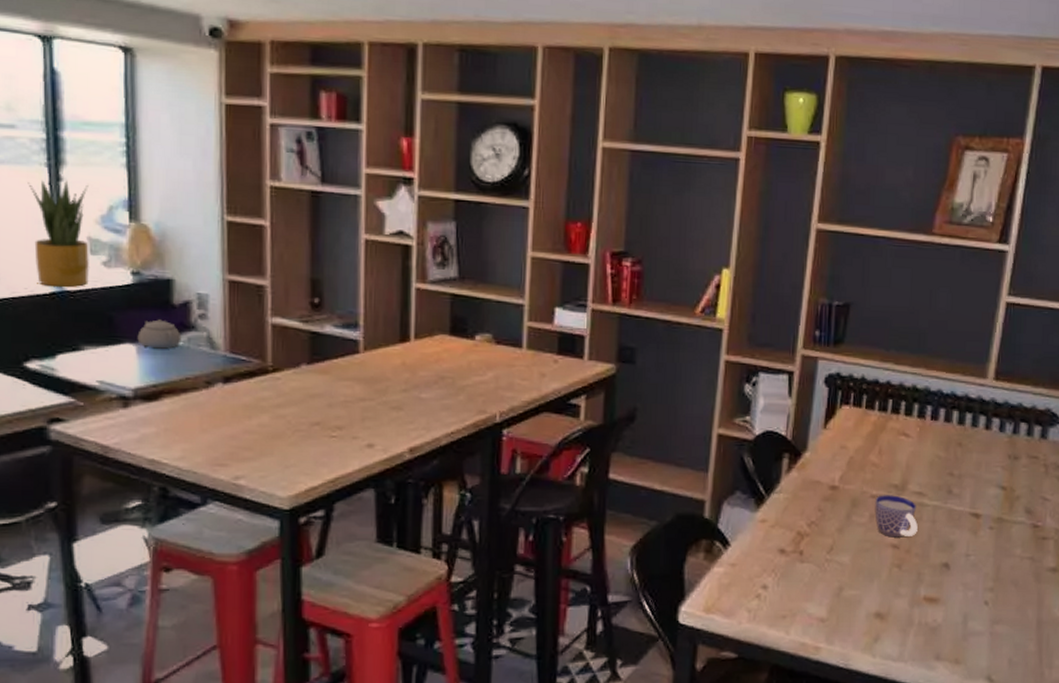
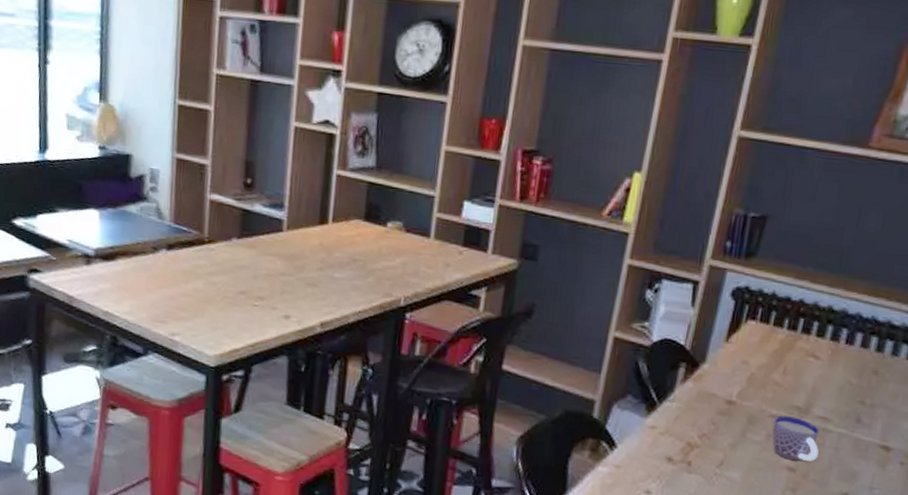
planter: present [28,180,89,287] -> none [22,63,69,157]
teapot: present [137,319,182,349] -> none [100,189,136,216]

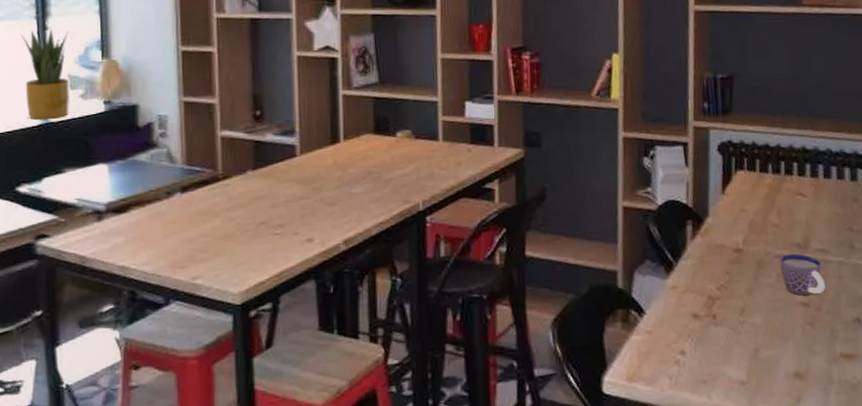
planter: none [22,63,69,157] -> present [20,29,69,119]

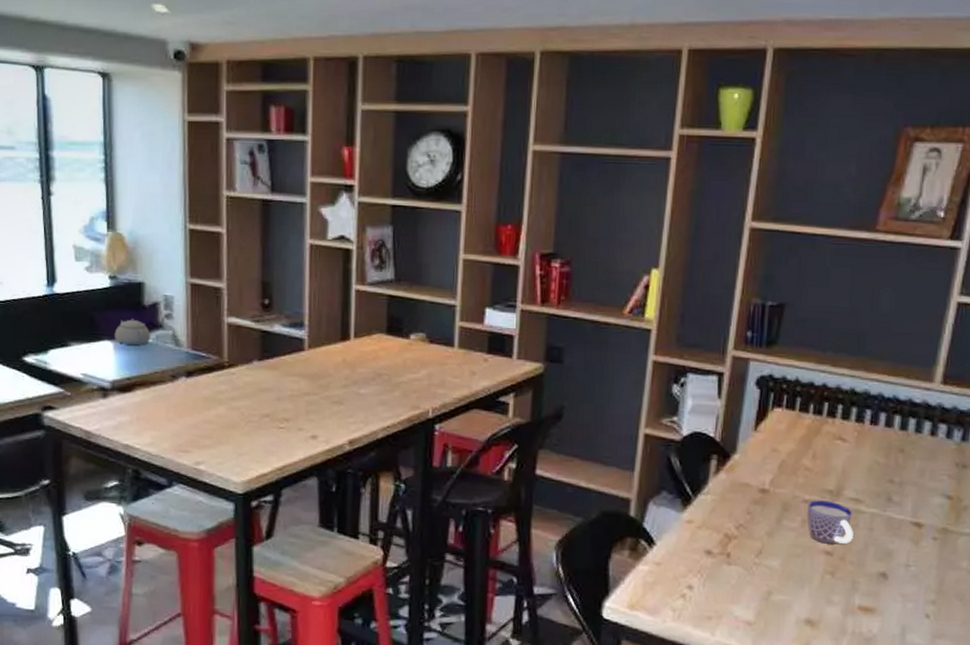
planter: present [20,29,69,119] -> none [25,195,75,290]
teapot: none [109,140,146,167] -> present [114,319,151,346]

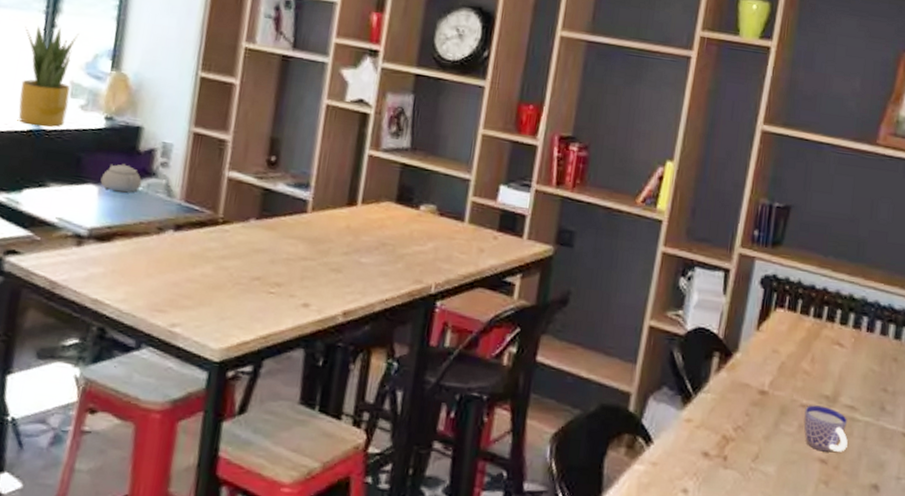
planter: none [25,195,75,290] -> present [18,26,80,127]

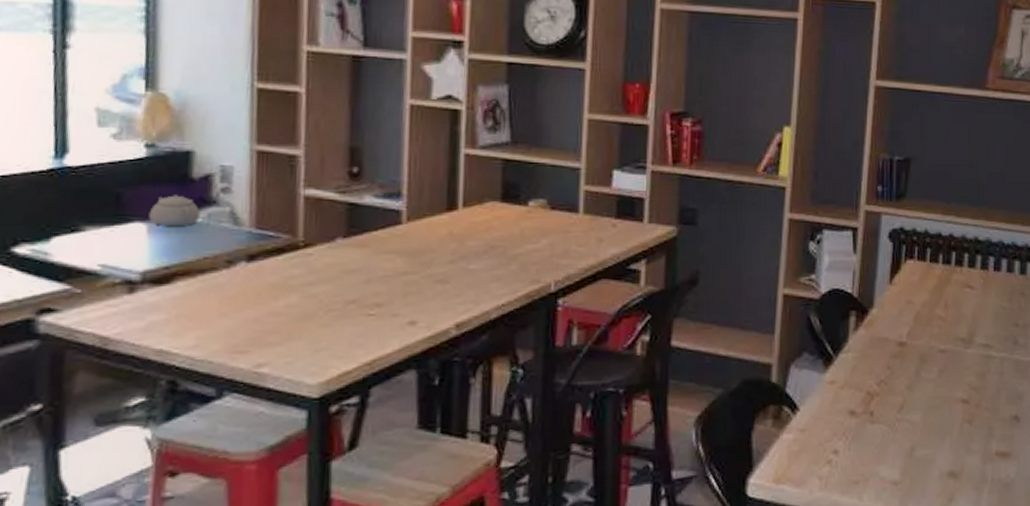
planter: present [18,26,80,127] -> none [28,48,100,162]
cup: present [803,405,848,452] -> none [943,348,986,392]

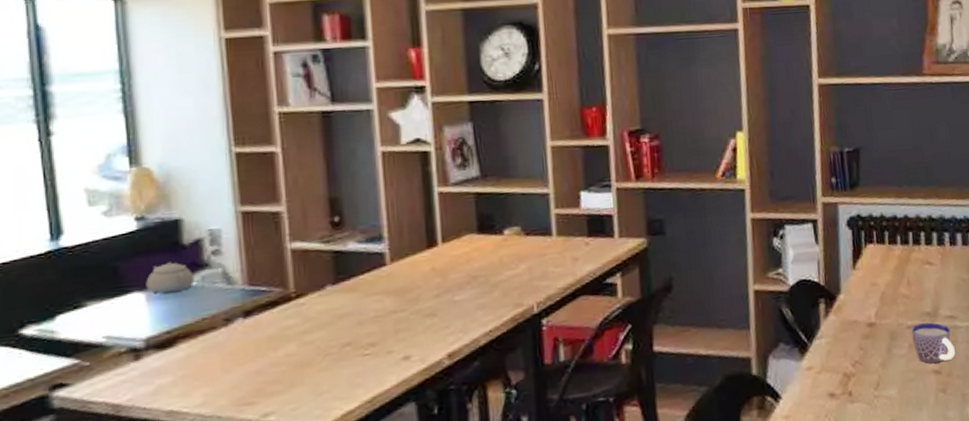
cup: none [943,348,986,392] -> present [911,322,955,364]

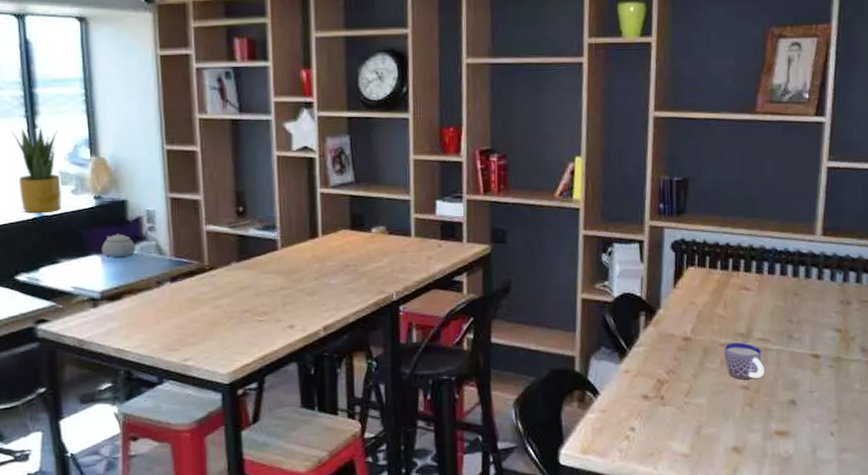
planter: none [15,134,88,246] -> present [11,127,62,213]

